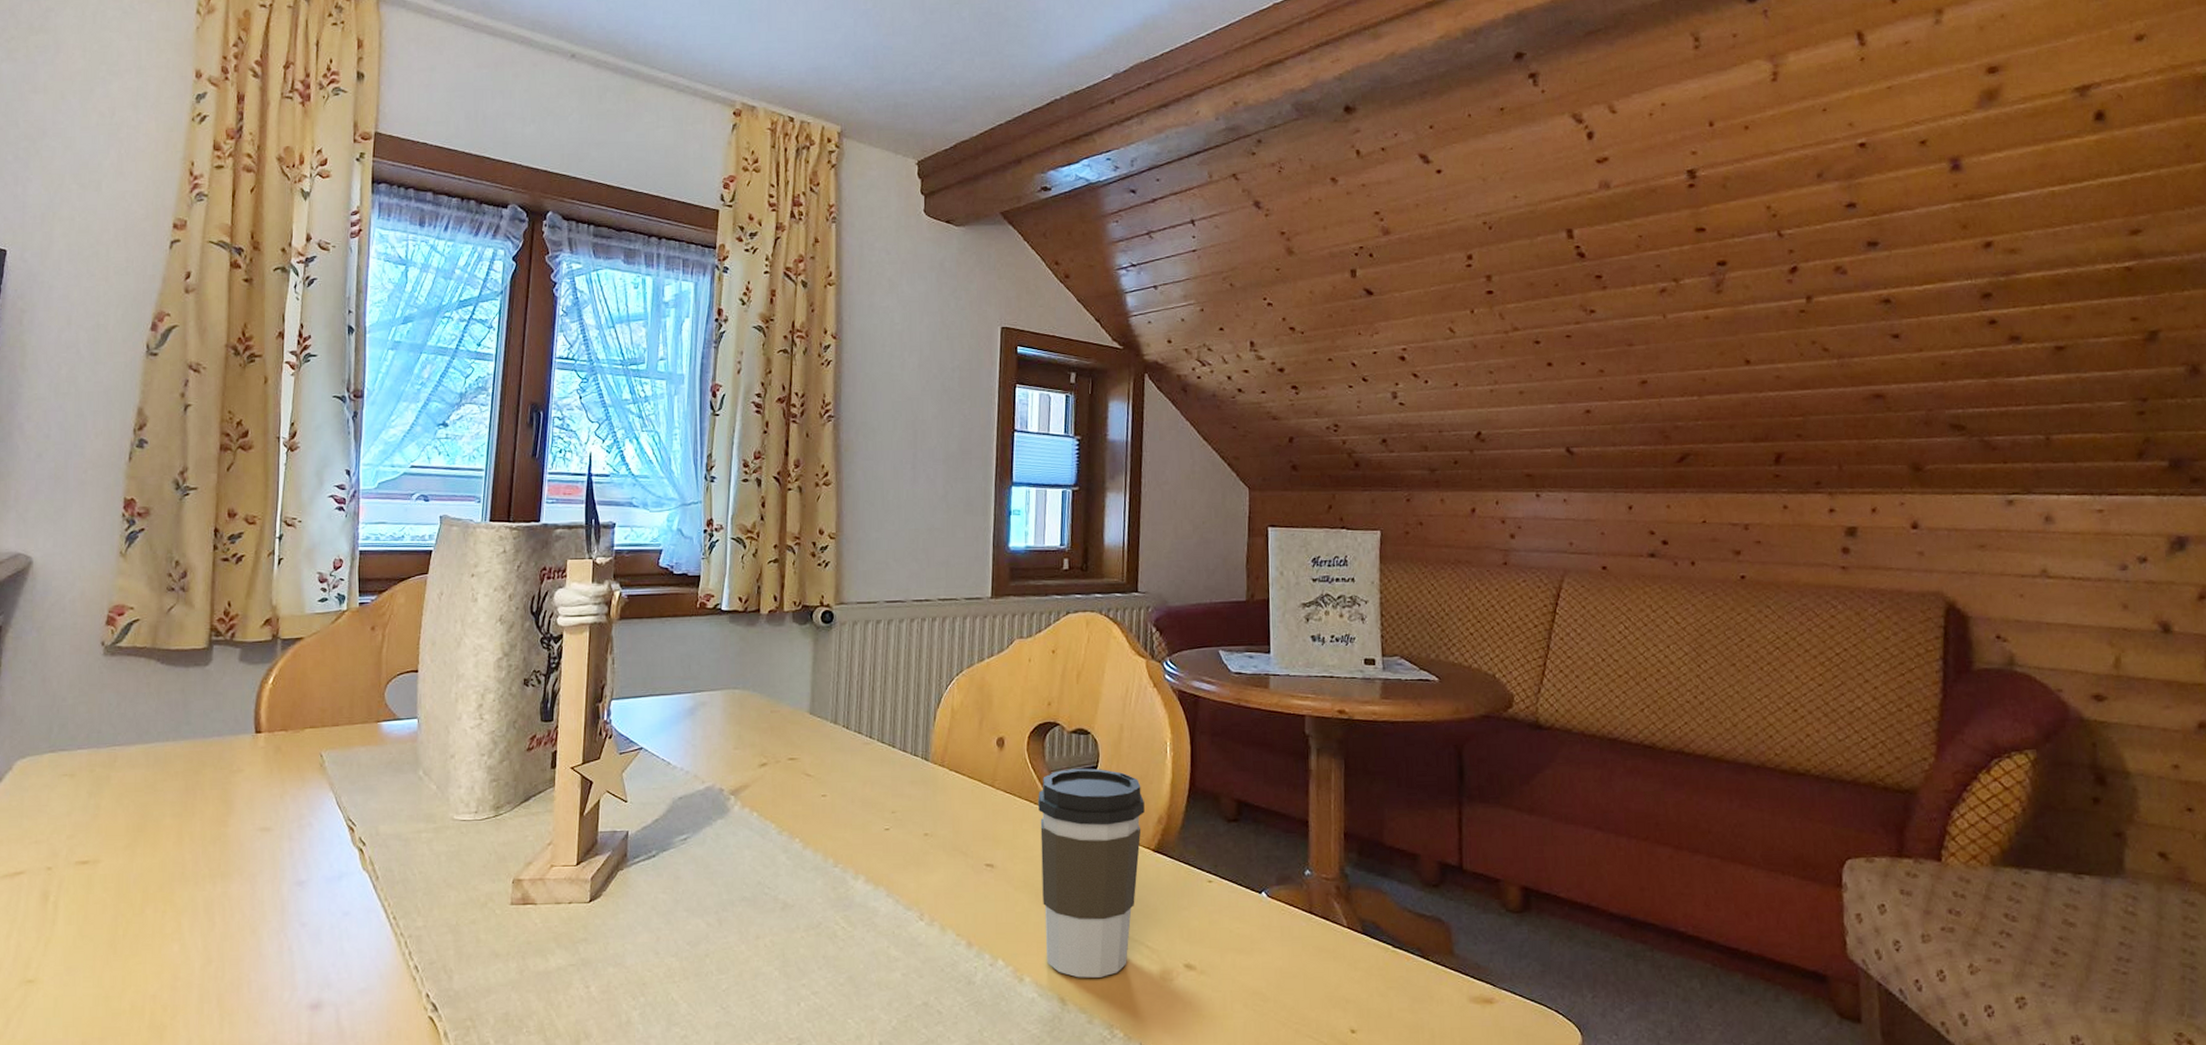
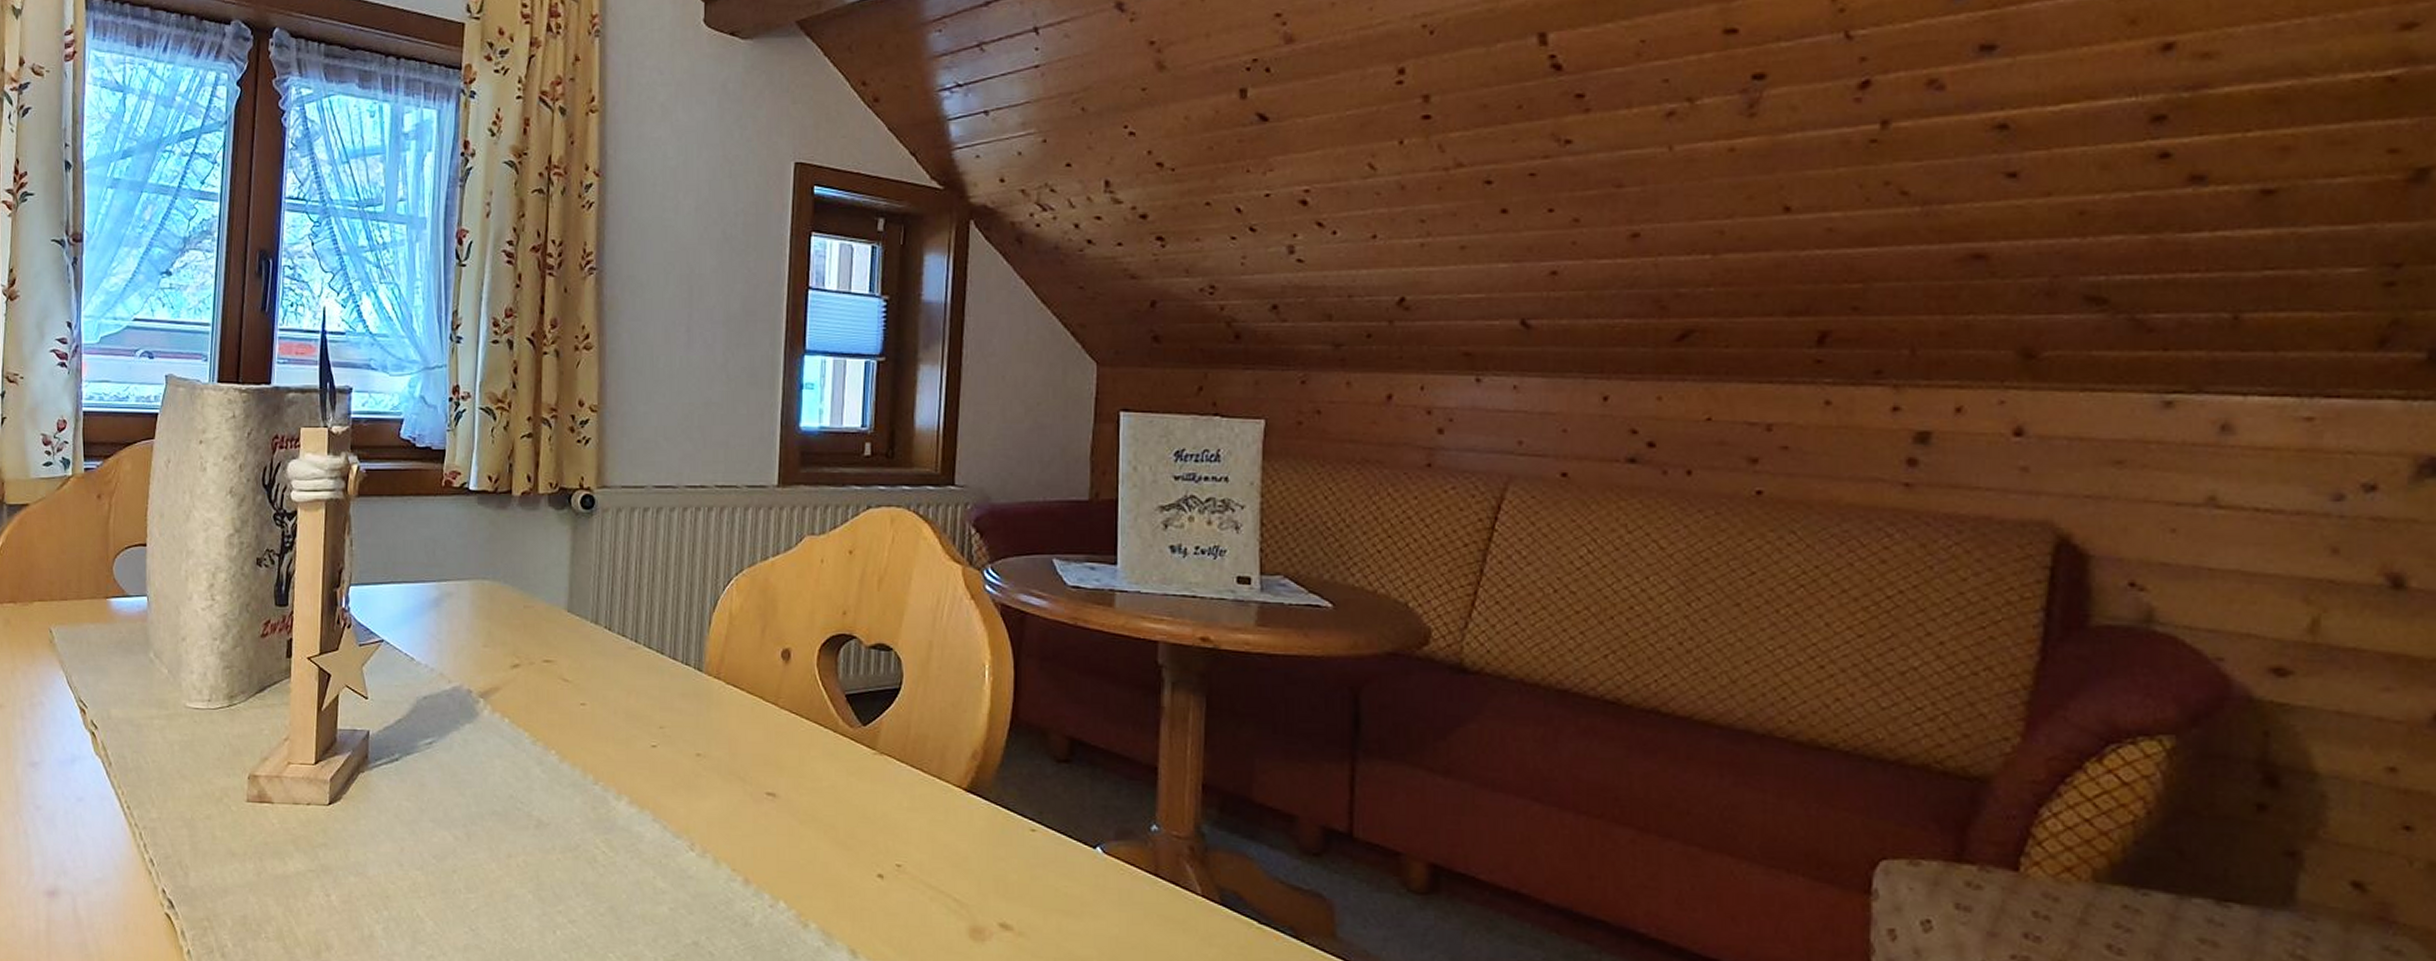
coffee cup: present [1038,768,1145,978] -> none [829,689,956,931]

